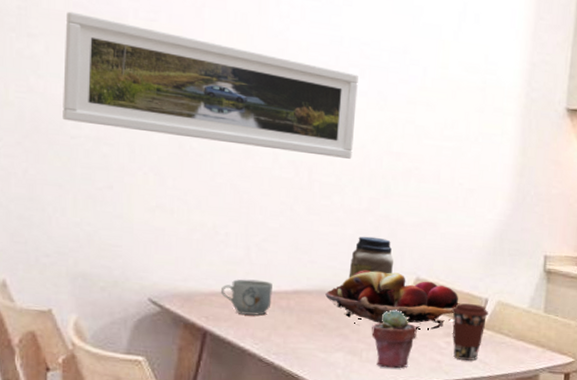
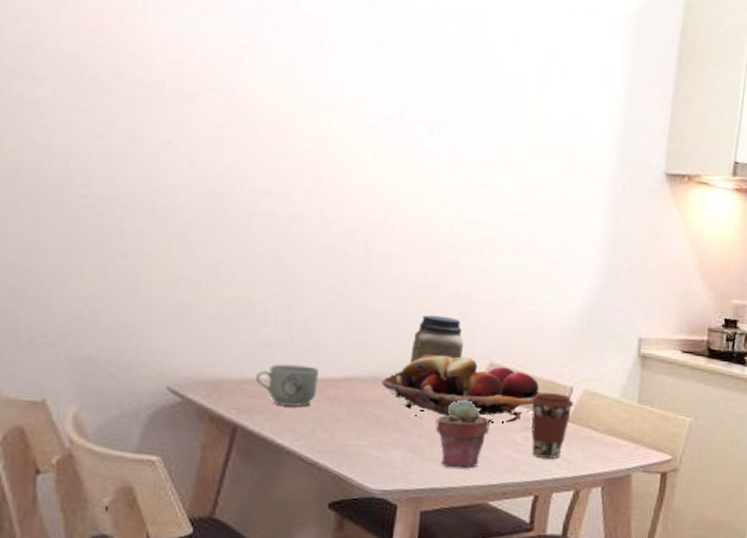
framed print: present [62,11,358,159] -> none [69,51,426,226]

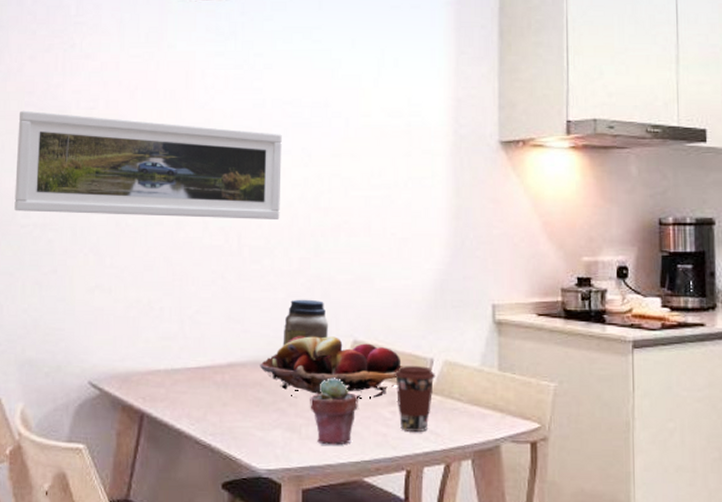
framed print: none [69,51,426,226] -> present [14,110,282,219]
mug: present [255,364,319,408] -> none [156,354,207,394]

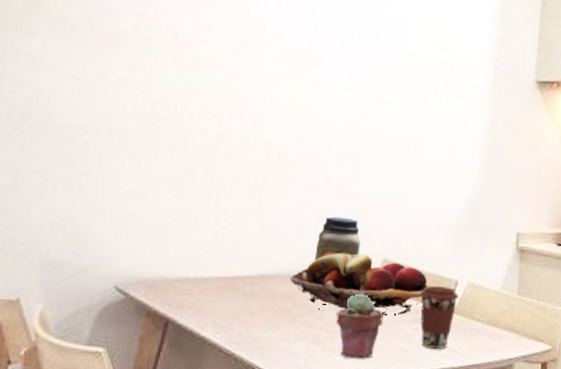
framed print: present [14,110,282,219] -> none [50,10,330,139]

